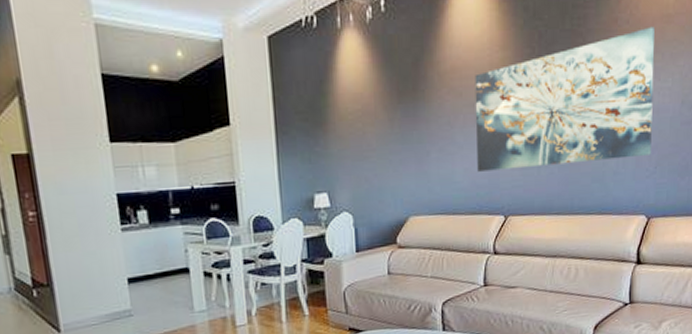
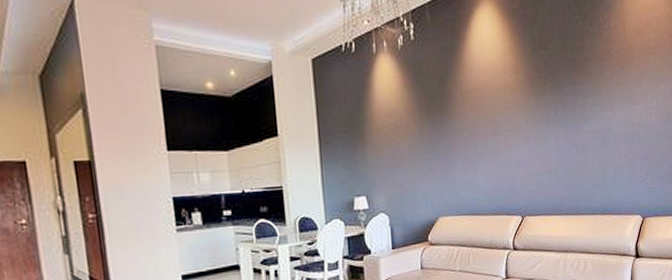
wall art: present [475,26,655,172] -> none [492,56,642,178]

